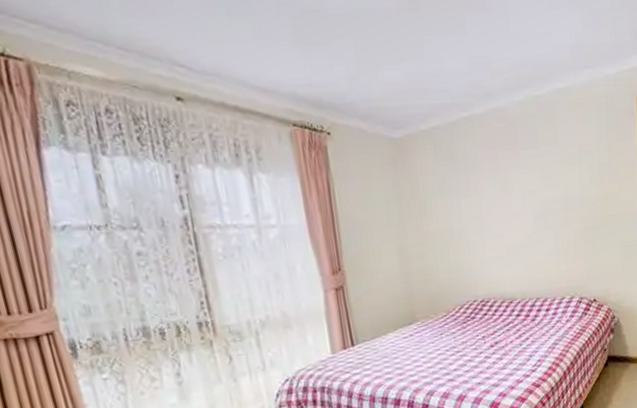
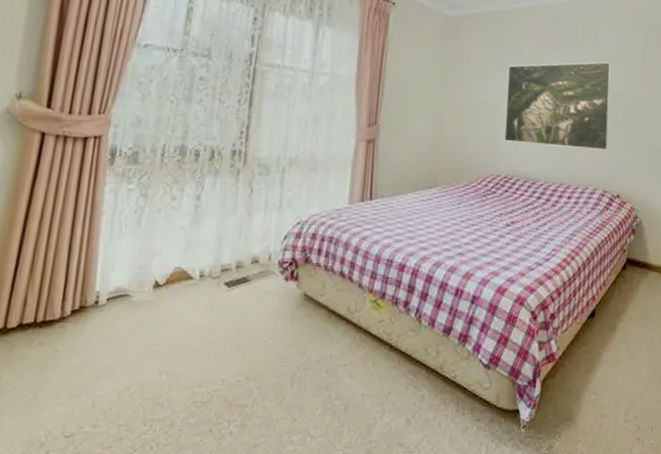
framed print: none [467,163,582,266] -> present [504,61,611,151]

